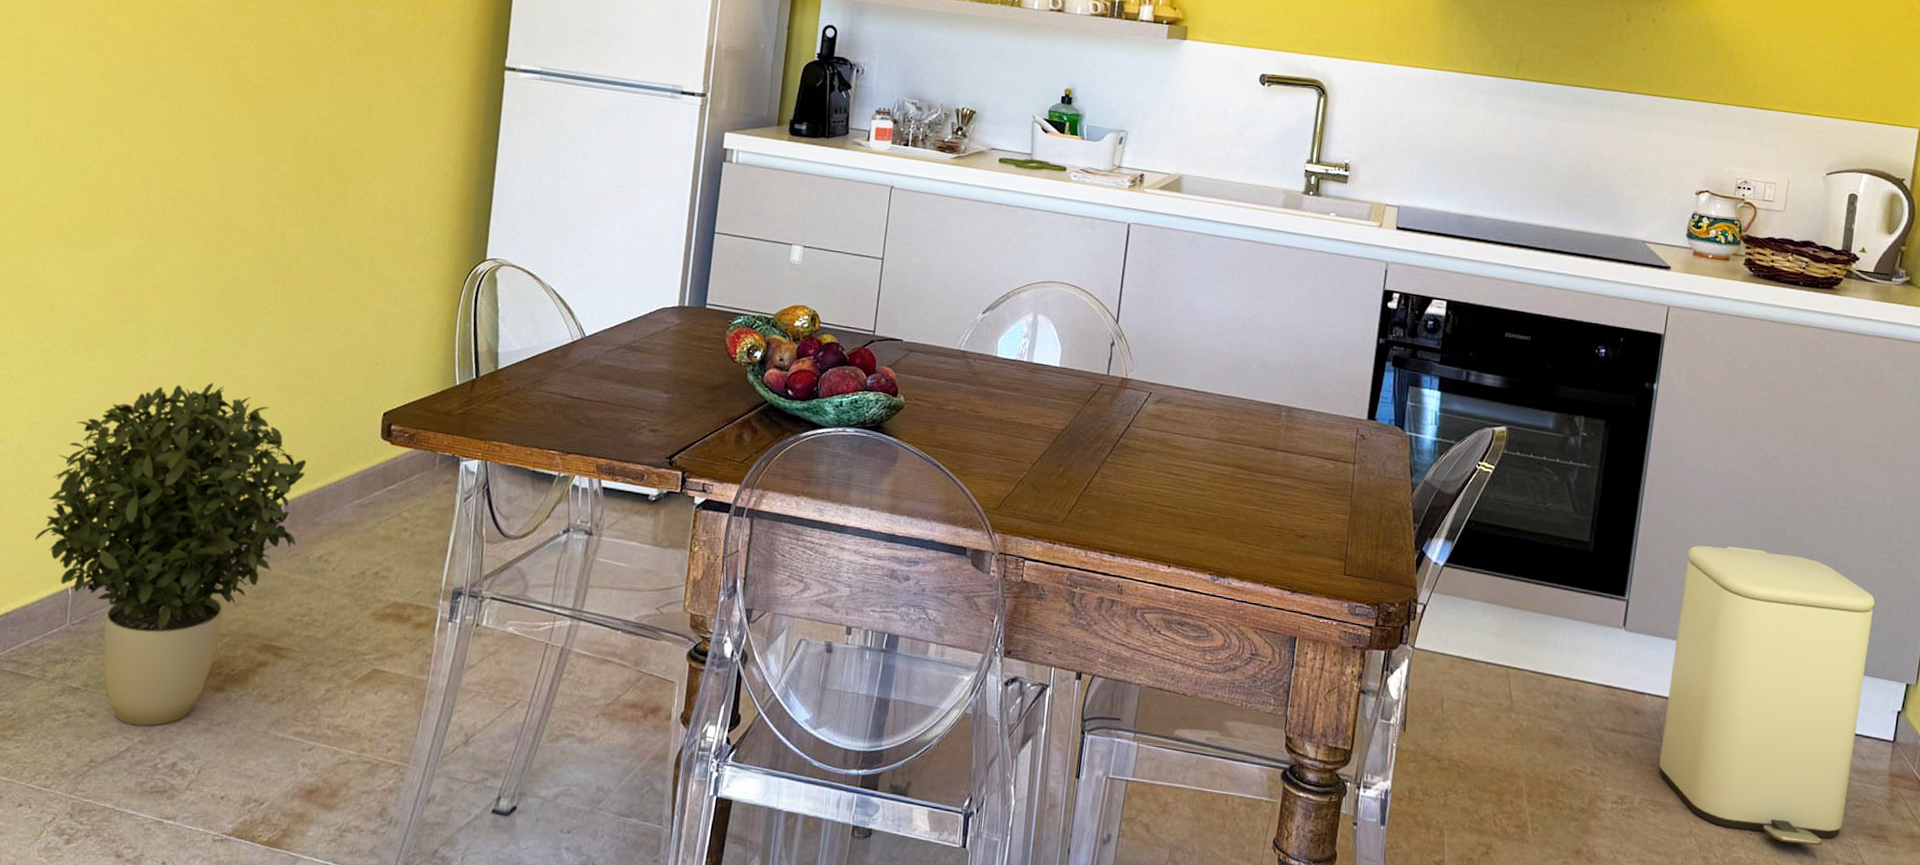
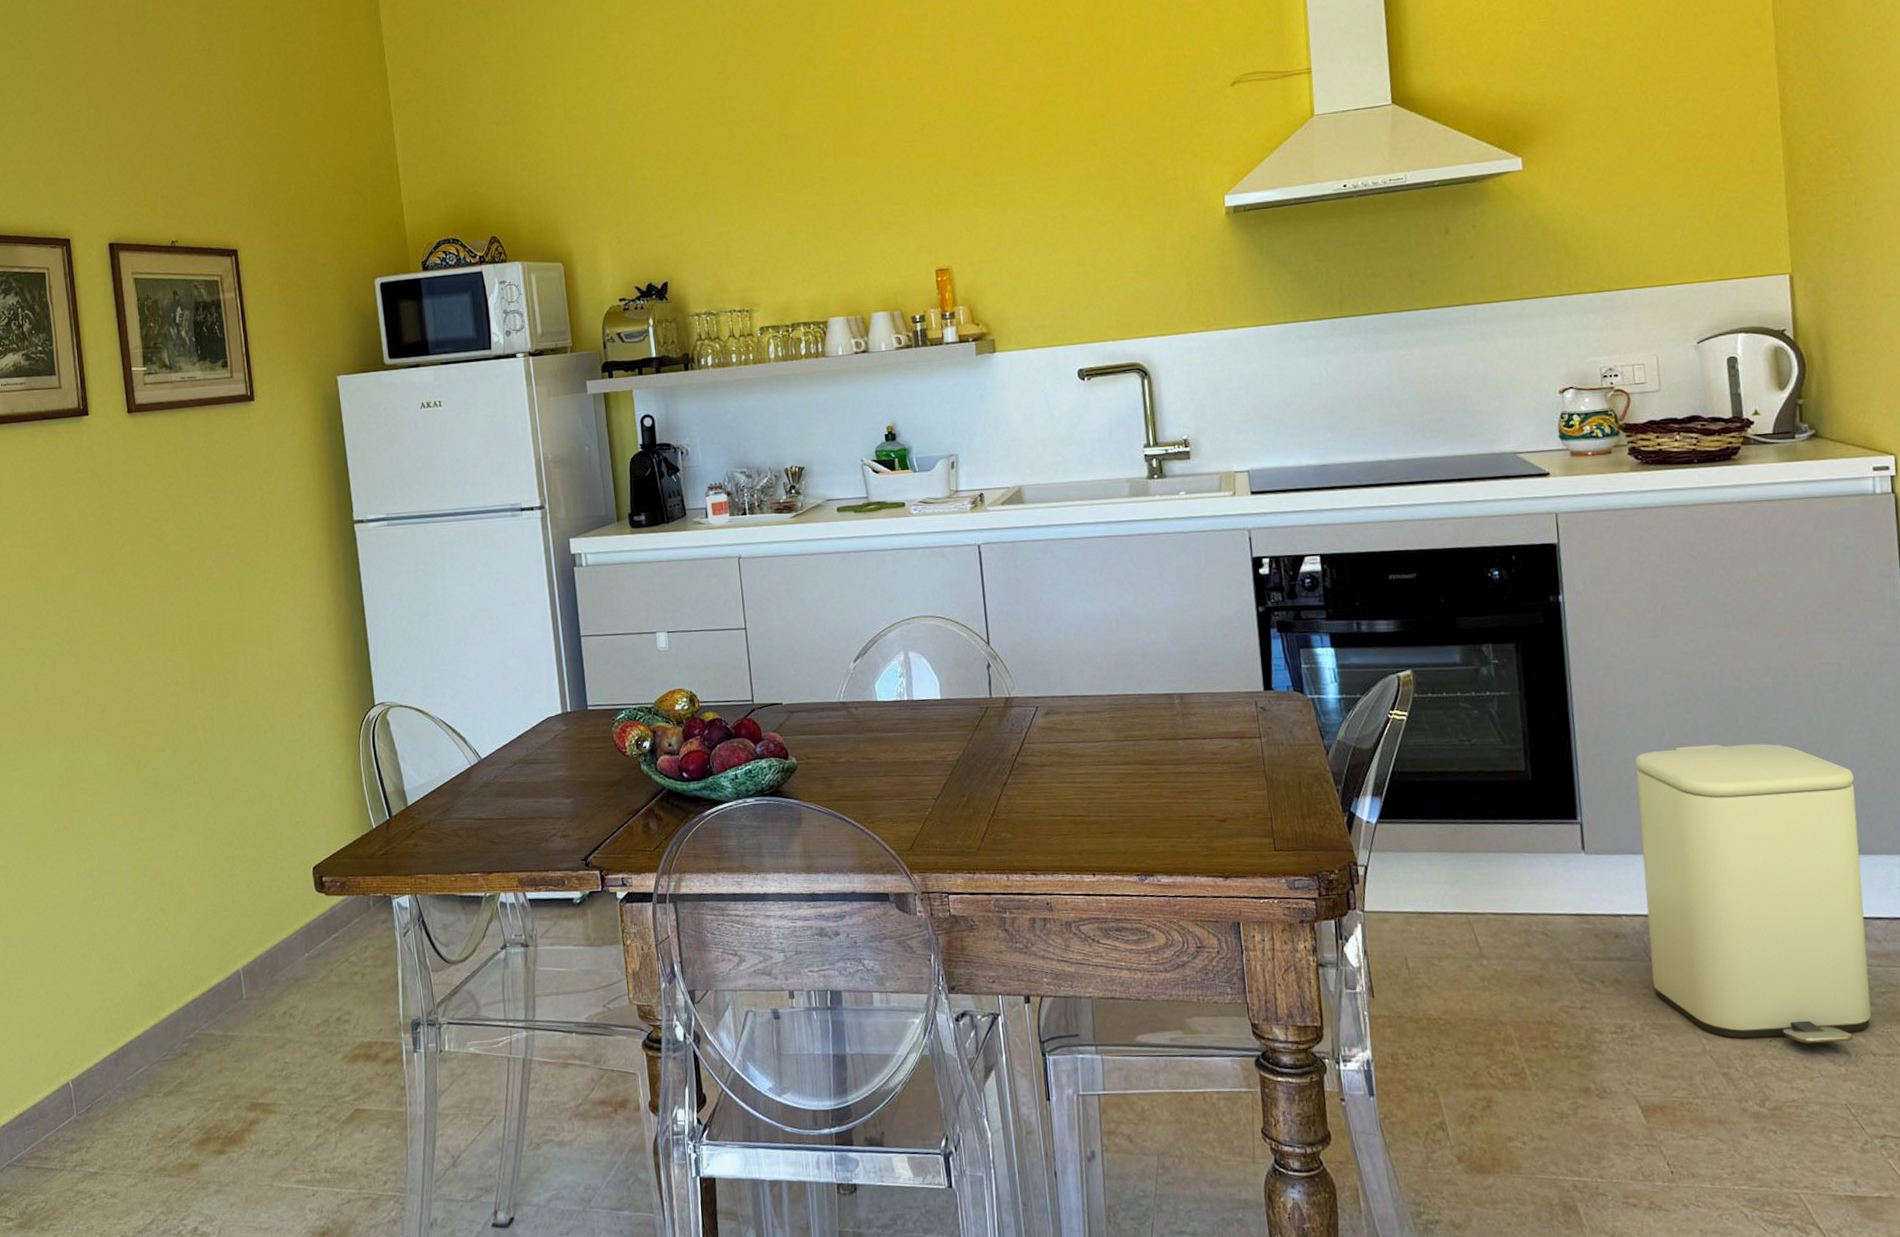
potted plant: present [34,382,307,726] -> none [30,868,261,1199]

